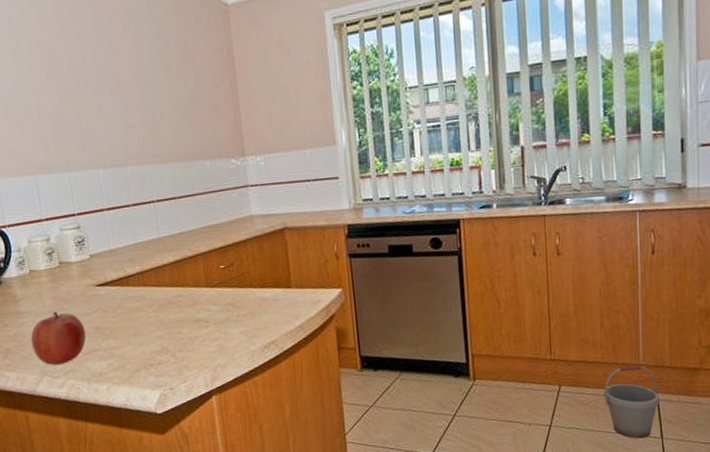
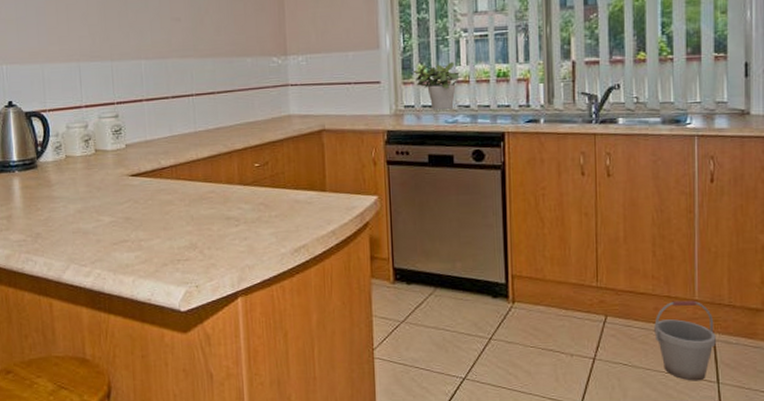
fruit: present [30,312,86,365] -> none [61,199,116,253]
potted plant: none [369,154,415,202] -> present [413,62,460,110]

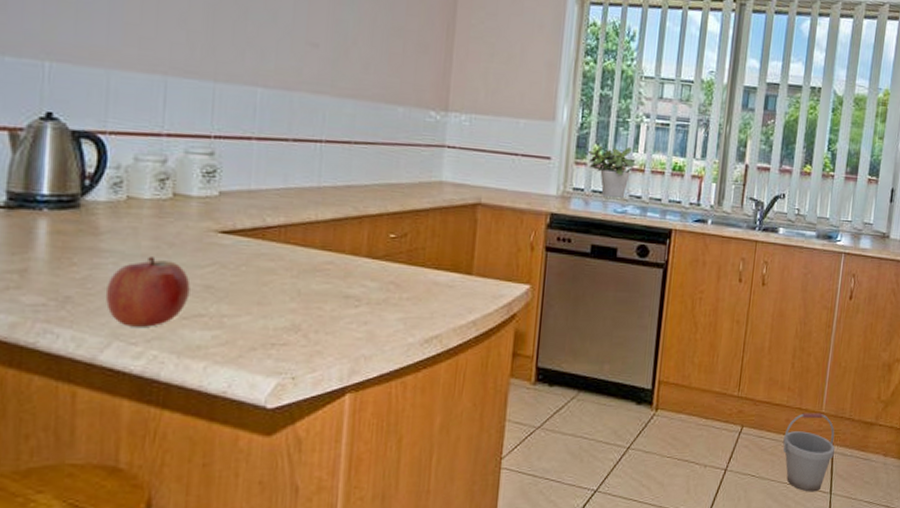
fruit: none [61,199,116,253] -> present [105,256,190,327]

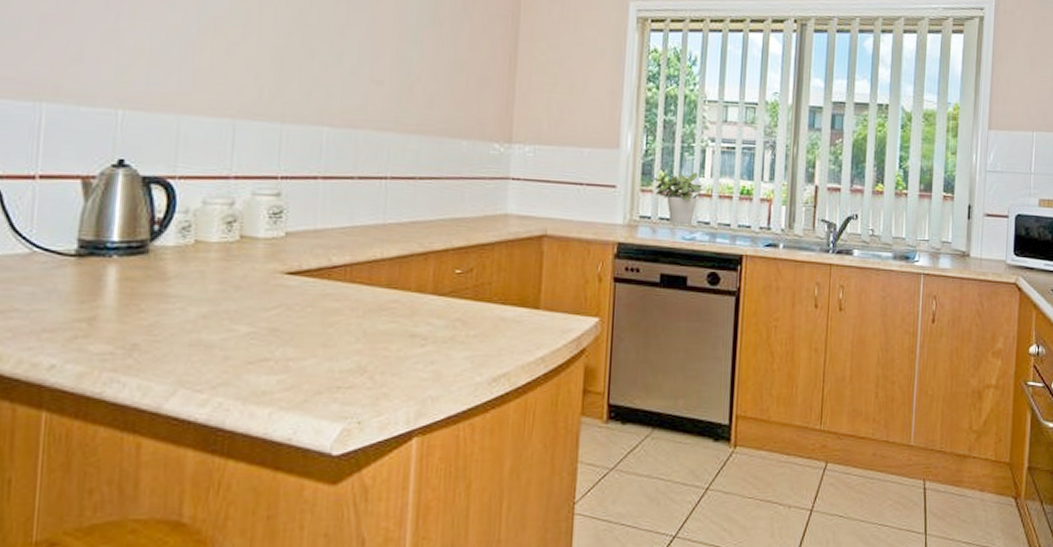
fruit: present [105,256,190,327] -> none [171,300,256,373]
bucket: present [783,413,835,492] -> none [871,445,927,533]

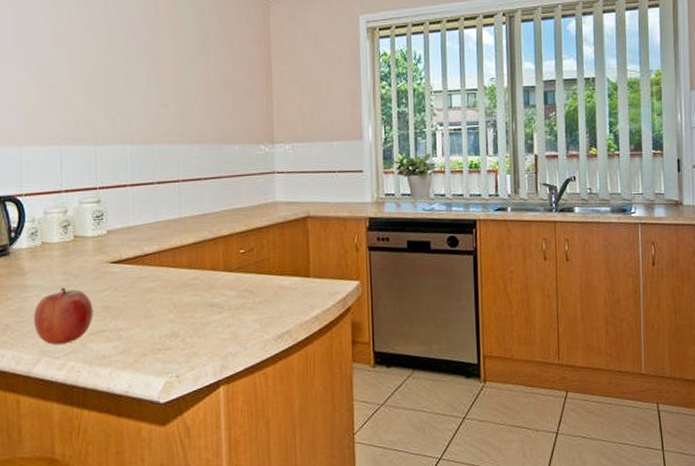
fruit: none [171,300,256,373] -> present [33,287,94,345]

